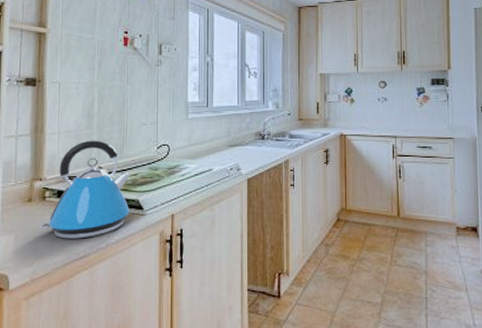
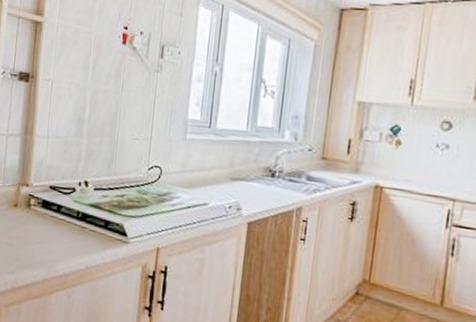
kettle: present [40,140,131,239] -> none [24,149,118,256]

